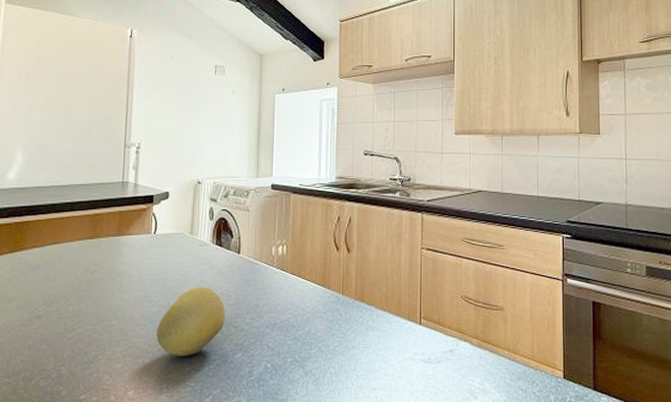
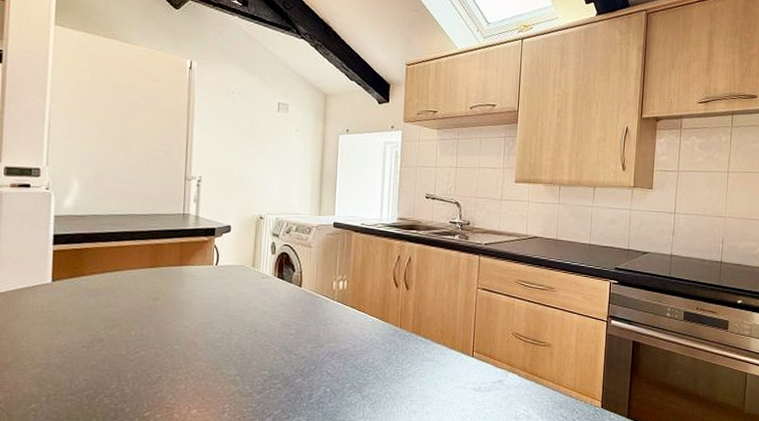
fruit: present [156,286,226,356] -> none [218,316,287,380]

